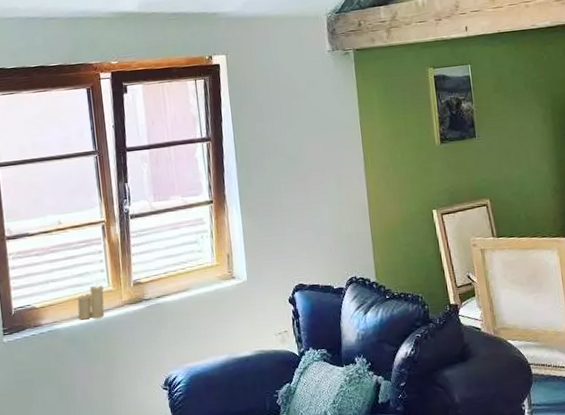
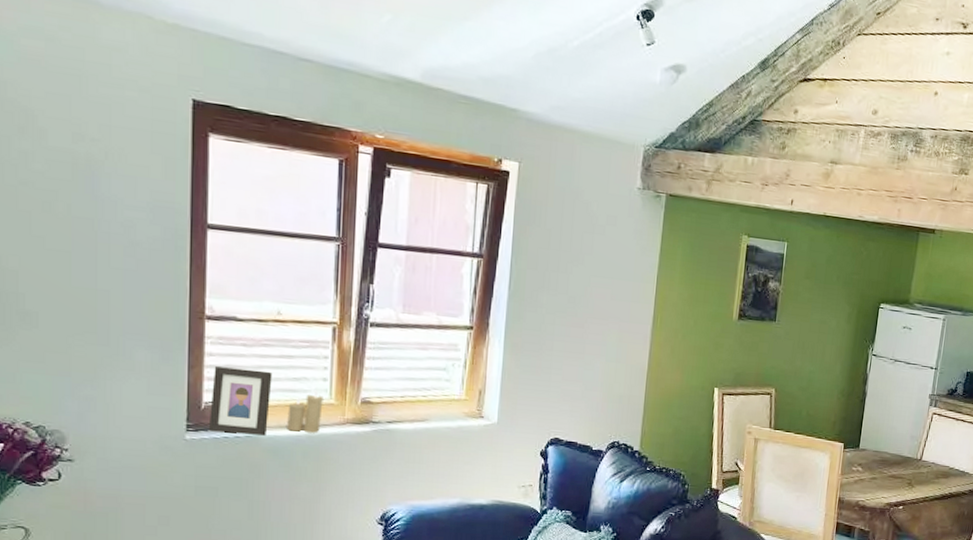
picture frame: none [17,273,64,332] -> present [208,366,273,436]

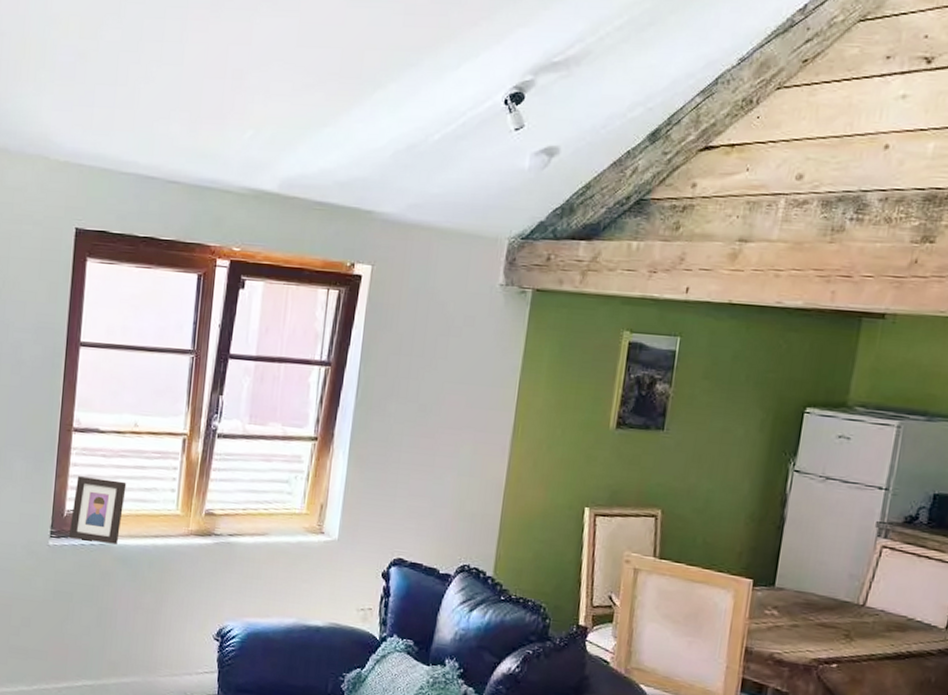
candle: present [287,390,323,434] -> none [136,501,170,545]

